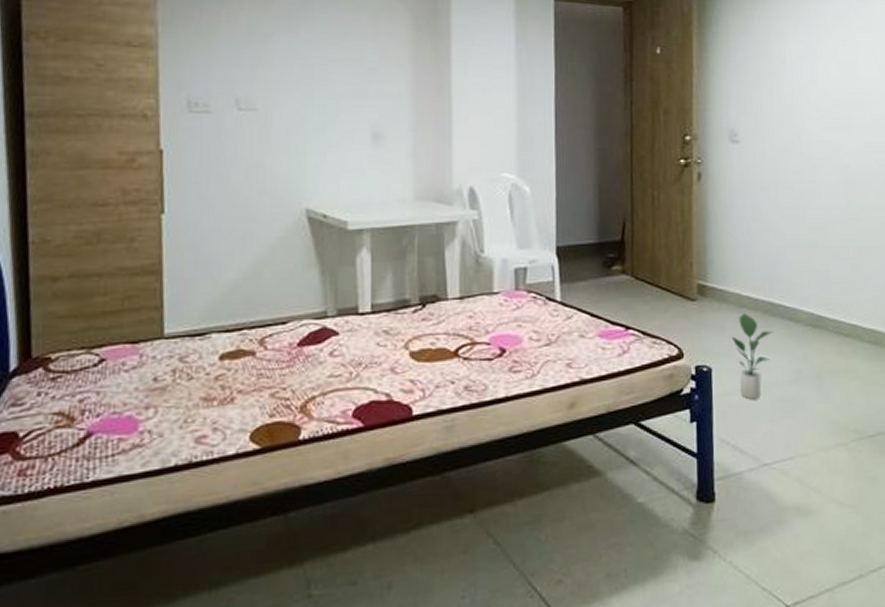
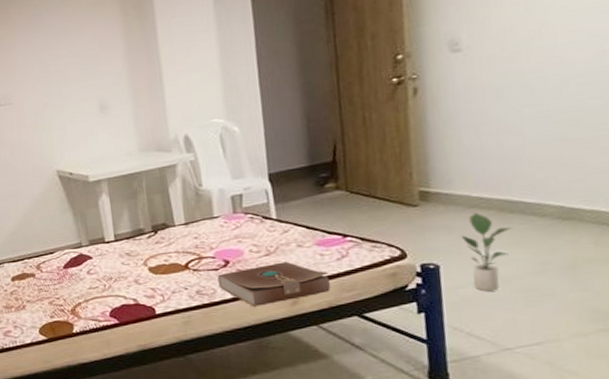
book: none [491,354,609,409] -> present [217,261,330,307]

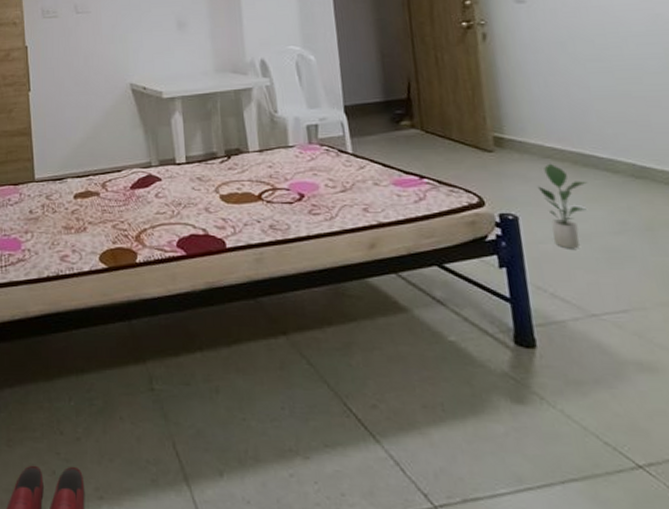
book: present [217,261,330,307] -> none [292,200,409,247]

